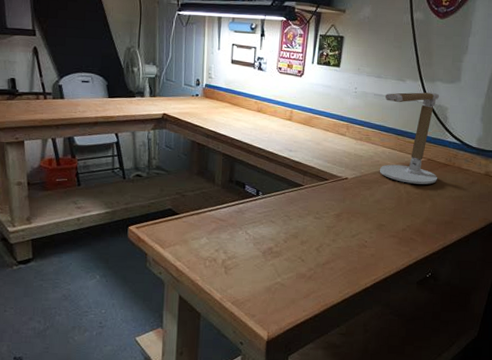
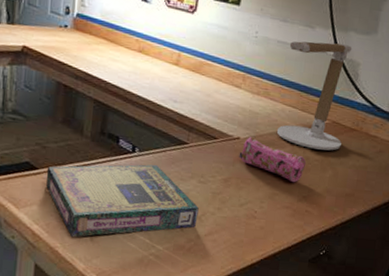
video game box: none [185,205,316,272] -> present [45,164,199,238]
pencil case: none [348,177,408,215] -> present [239,137,307,183]

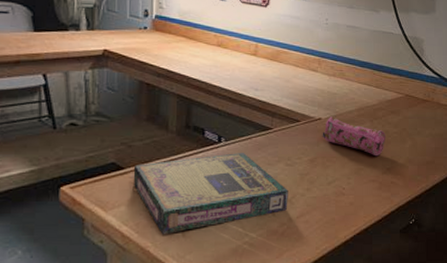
desk lamp: present [276,41,352,151] -> none [355,23,416,122]

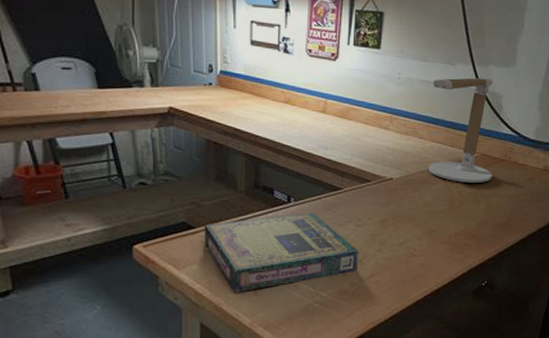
pencil case: present [322,116,386,157] -> none [393,176,460,218]
desk lamp: none [355,23,416,122] -> present [428,77,494,183]

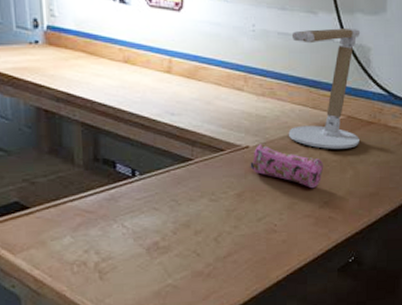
video game box: present [204,213,359,293] -> none [39,188,214,279]
pencil case: none [393,176,460,218] -> present [250,144,324,189]

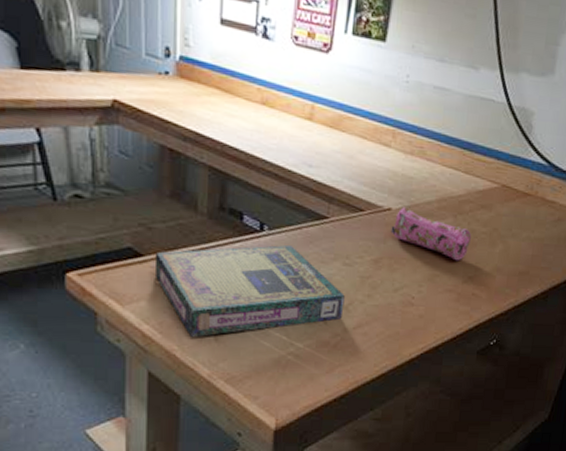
video game box: none [39,188,214,279] -> present [154,245,345,338]
desk lamp: present [288,27,361,149] -> none [435,86,525,221]

